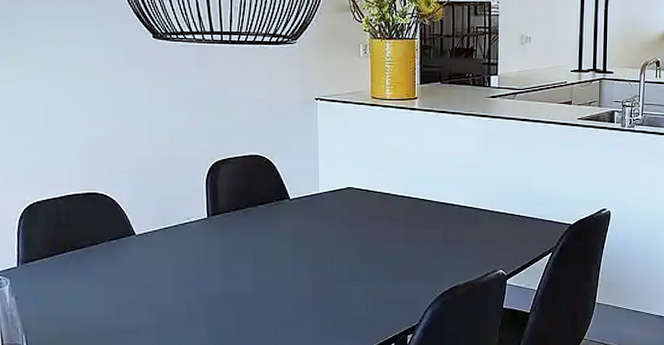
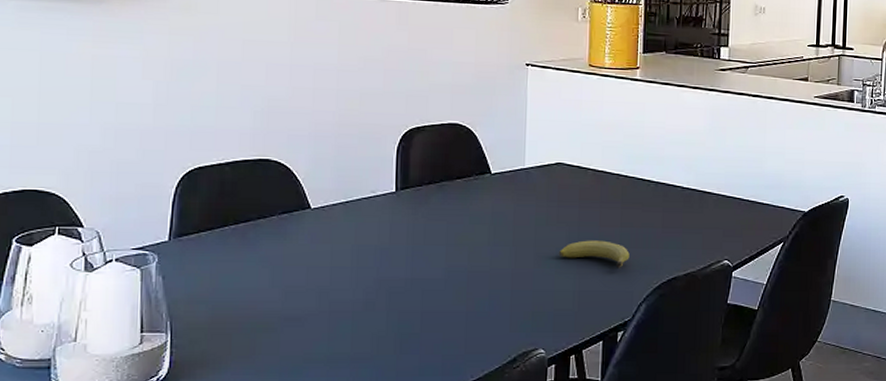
fruit: none [352,255,415,279] -> present [558,240,630,268]

